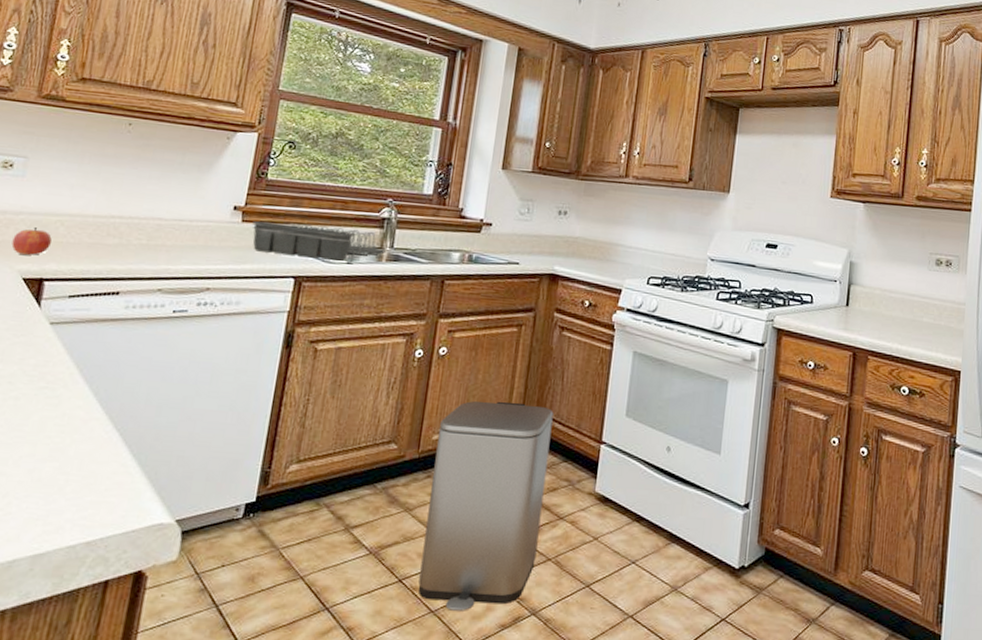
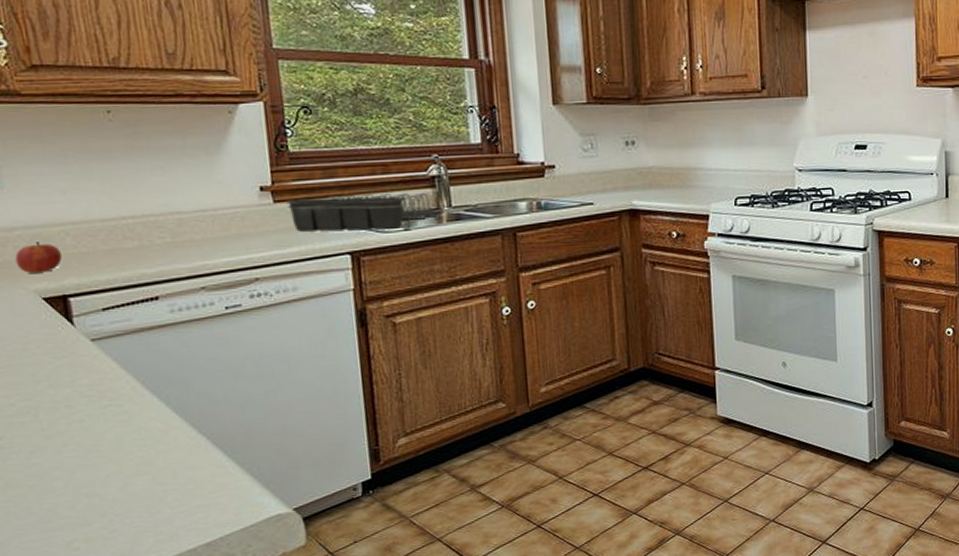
pedal bin: present [418,401,554,611] -> none [544,343,670,544]

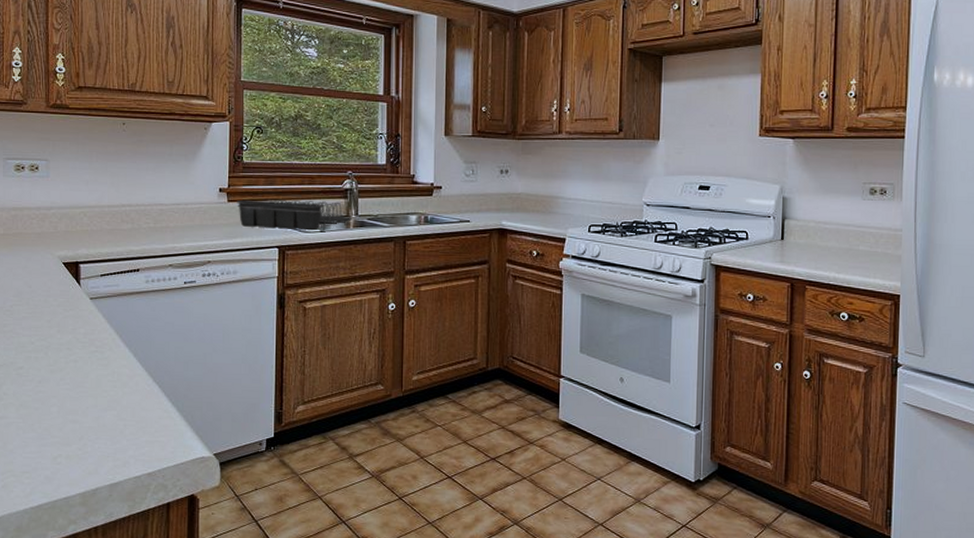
fruit: present [15,242,63,273] -> none [49,219,80,243]

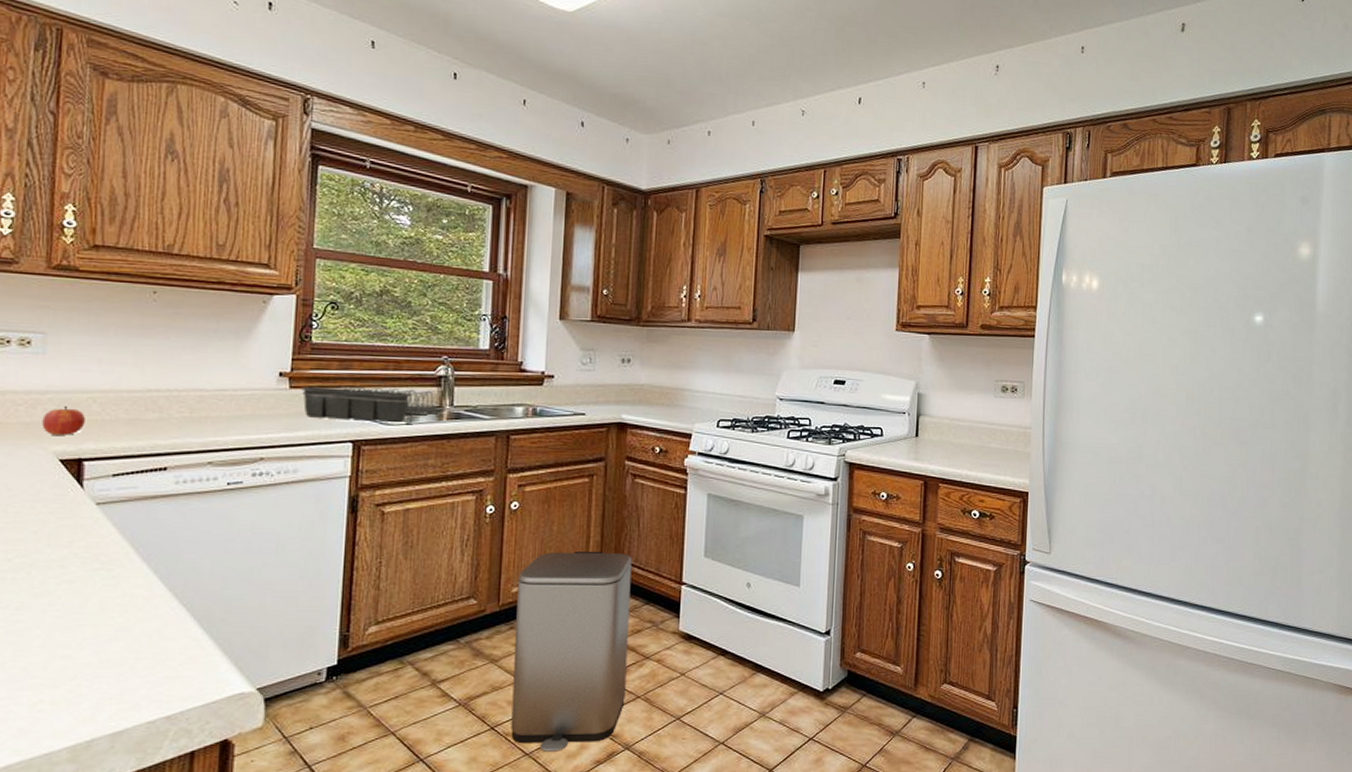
fruit: none [49,219,80,243] -> present [42,406,86,435]
pedal bin: none [416,344,515,522] -> present [511,550,632,752]

